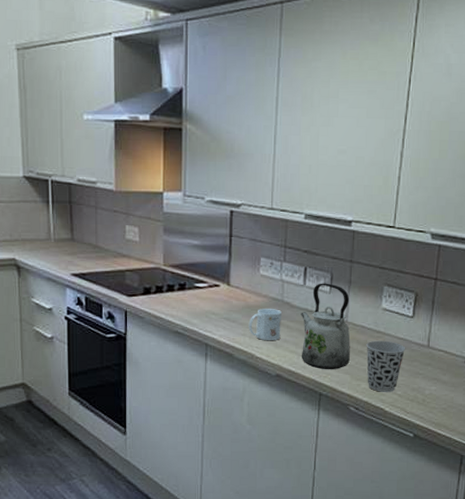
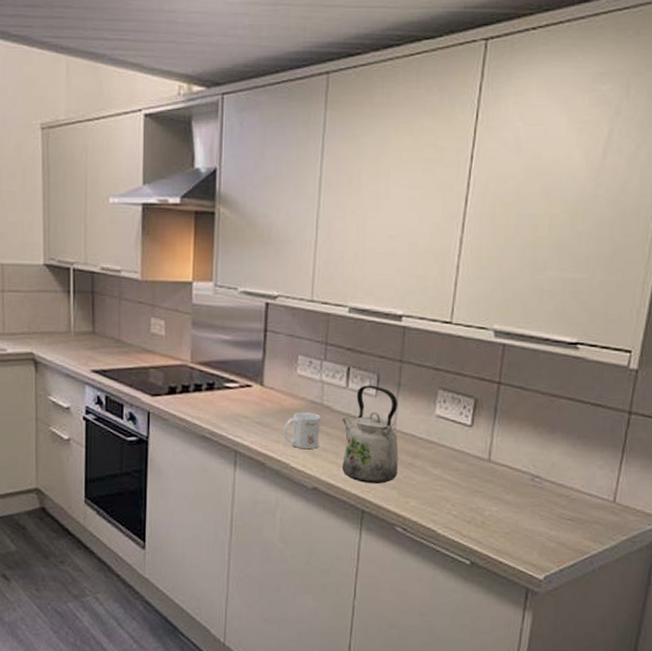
cup: present [366,340,406,392] -> none [416,451,463,512]

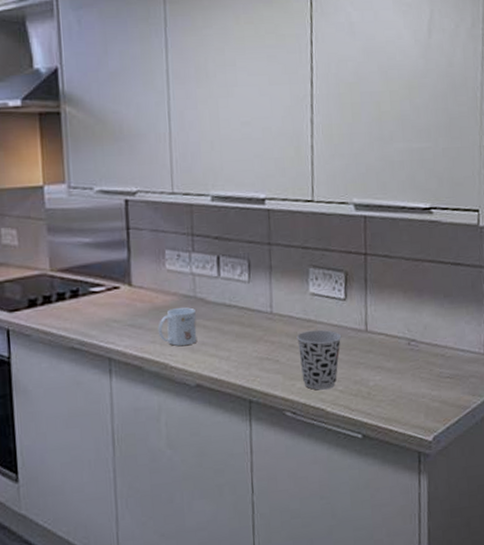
kettle: present [342,385,399,484] -> none [218,271,280,372]
cup: none [416,451,463,512] -> present [296,329,342,390]

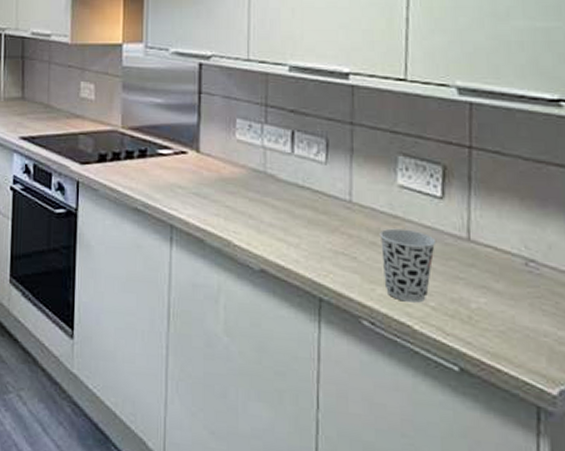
mug: present [158,307,197,346] -> none [223,181,265,224]

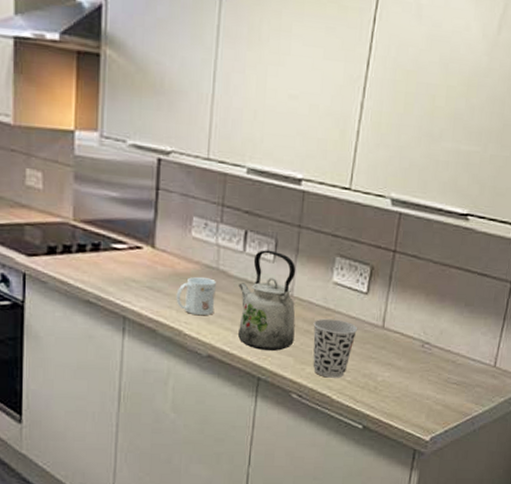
mug: none [223,181,265,224] -> present [176,276,216,315]
kettle: none [289,150,358,266] -> present [238,250,296,351]

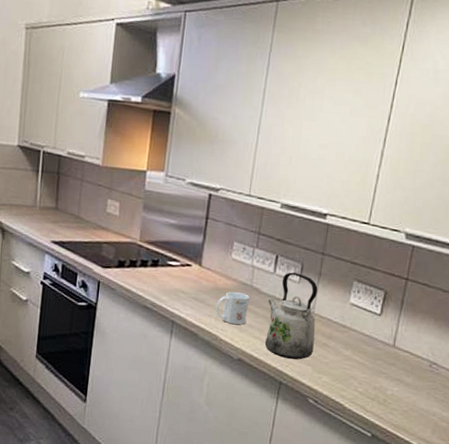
cup: present [313,318,358,378] -> none [328,334,371,388]

